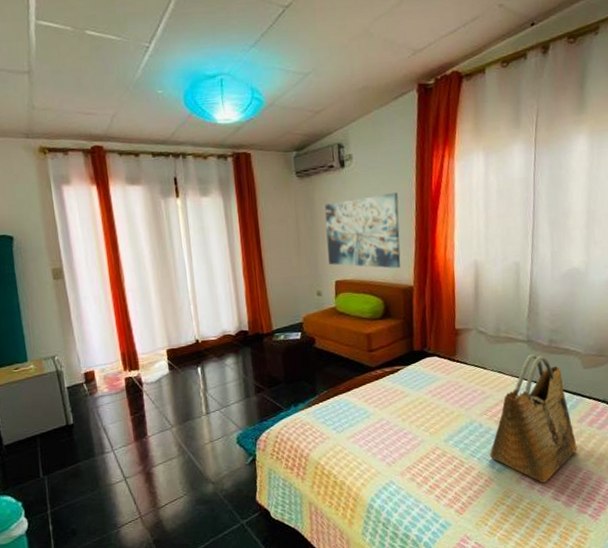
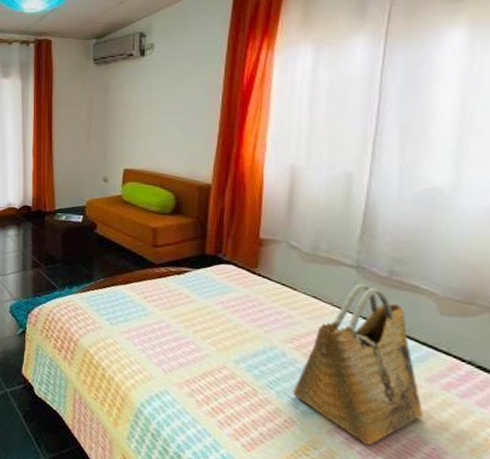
wall art: present [325,193,401,269] -> none [118,84,202,164]

